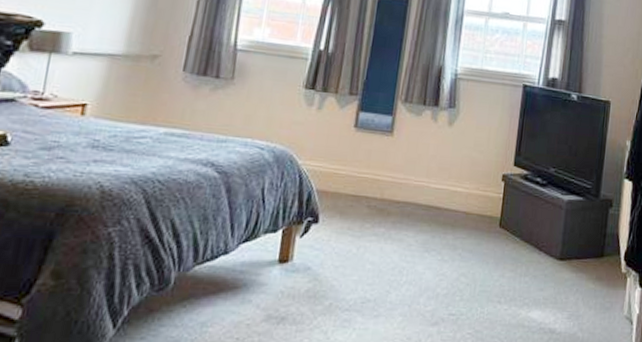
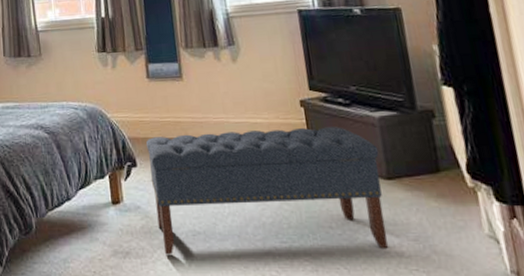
bench: none [325,193,559,324] -> present [145,126,388,255]

